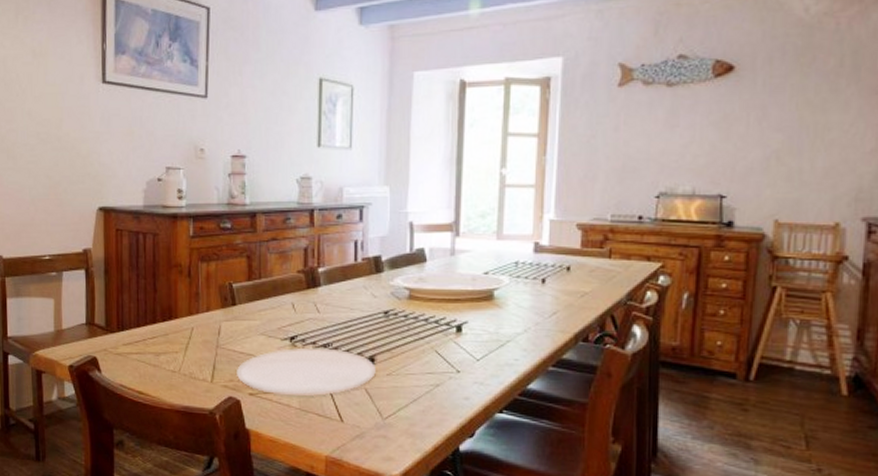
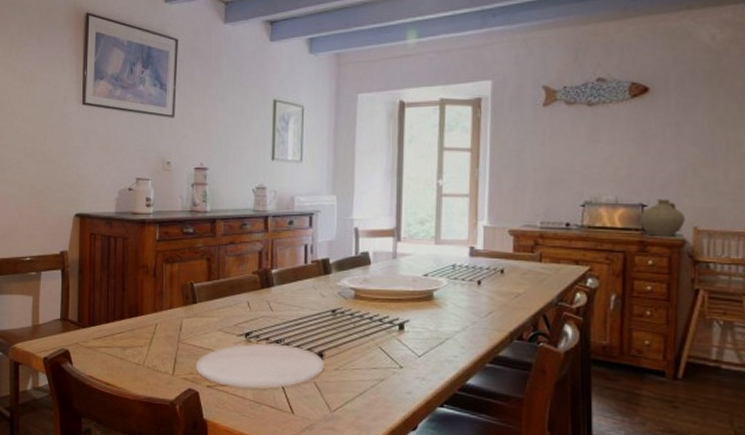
ceramic jug: none [718,189,766,230] -> present [640,199,685,236]

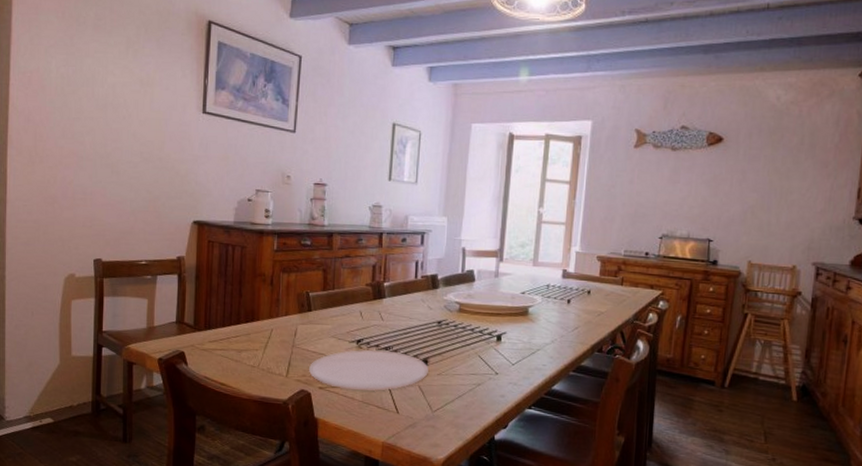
ceramic jug: present [640,199,685,236] -> none [706,235,742,268]

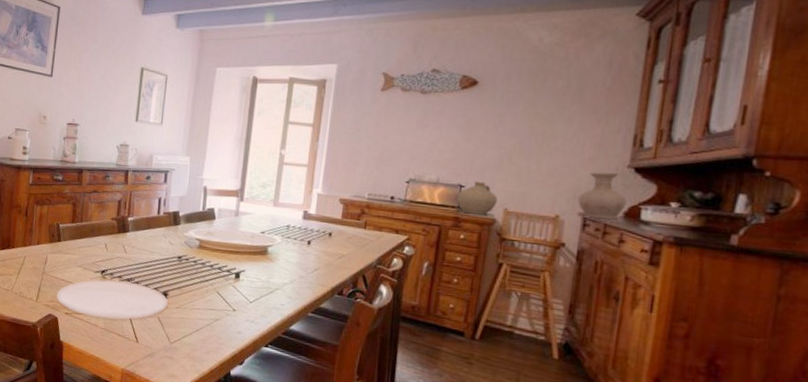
ceramic jug: none [706,235,742,268] -> present [457,181,498,215]
vase: none [811,224,853,268] -> present [578,172,627,220]

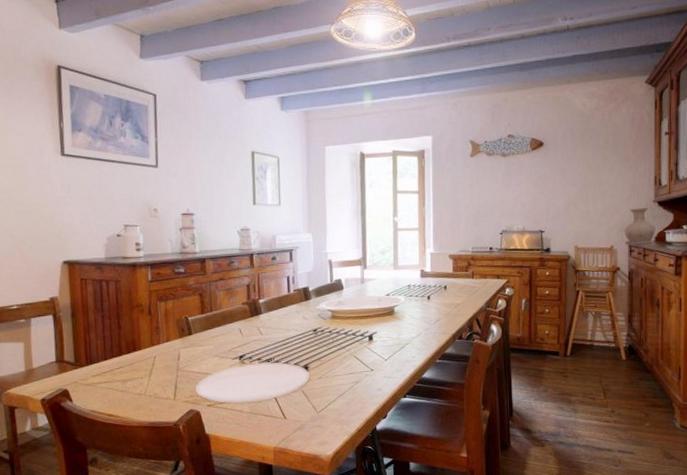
ceramic jug: present [457,181,498,215] -> none [540,226,569,254]

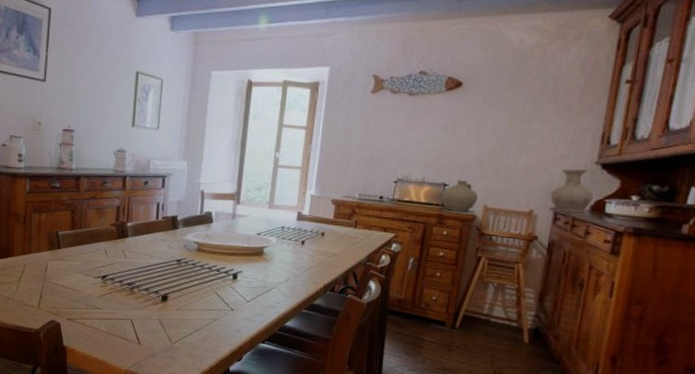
plate: present [196,362,310,404] -> none [58,285,168,323]
ceramic jug: none [540,226,569,254] -> present [441,180,478,212]

